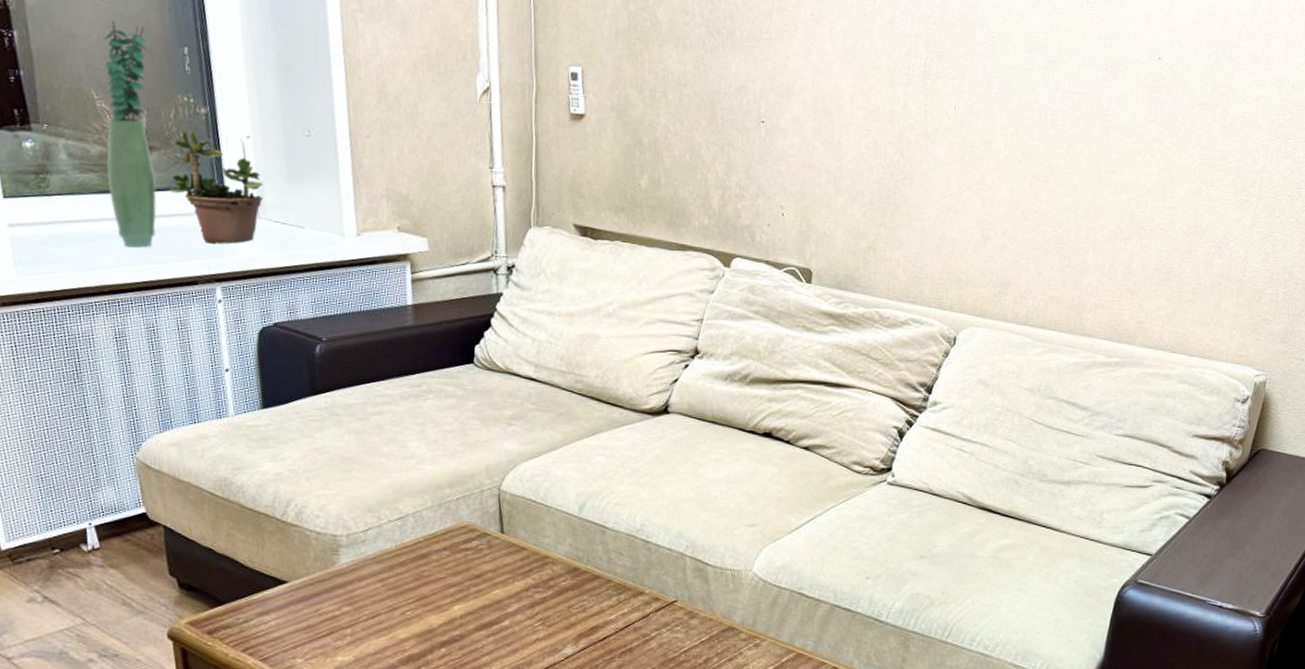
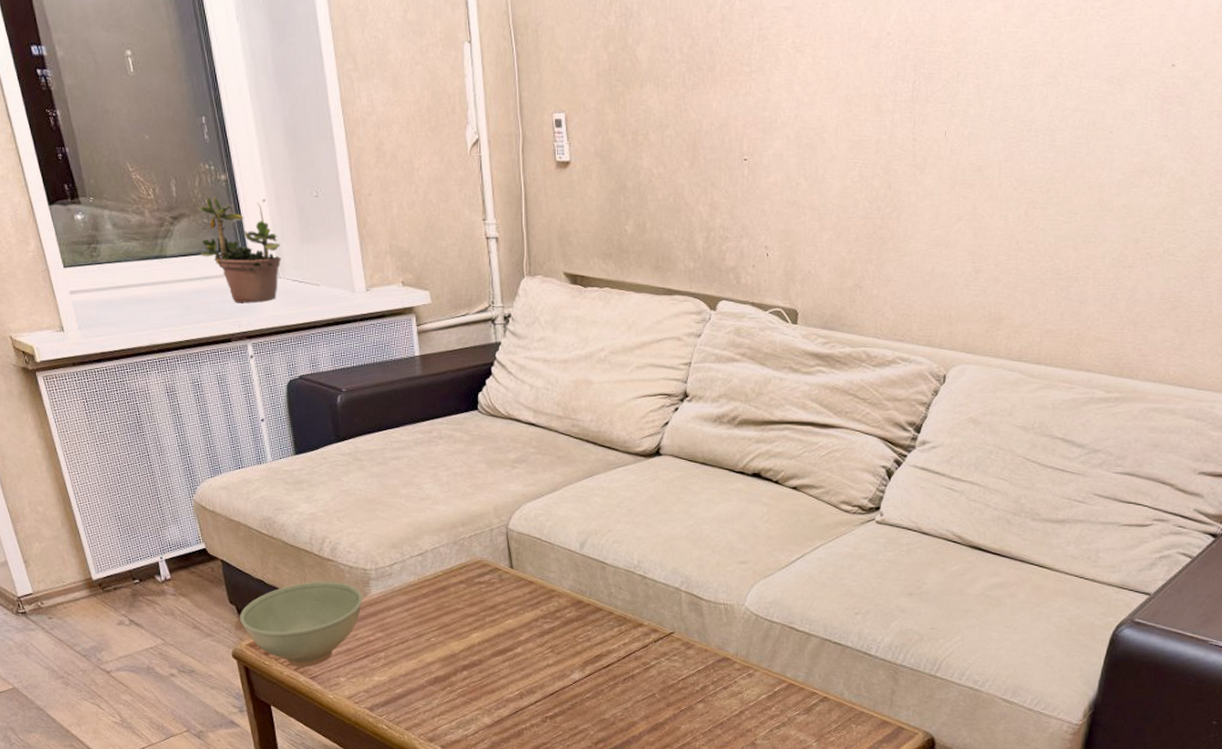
vase: present [103,20,157,249] -> none [132,95,192,310]
bowl: none [181,549,331,647] -> present [240,581,363,667]

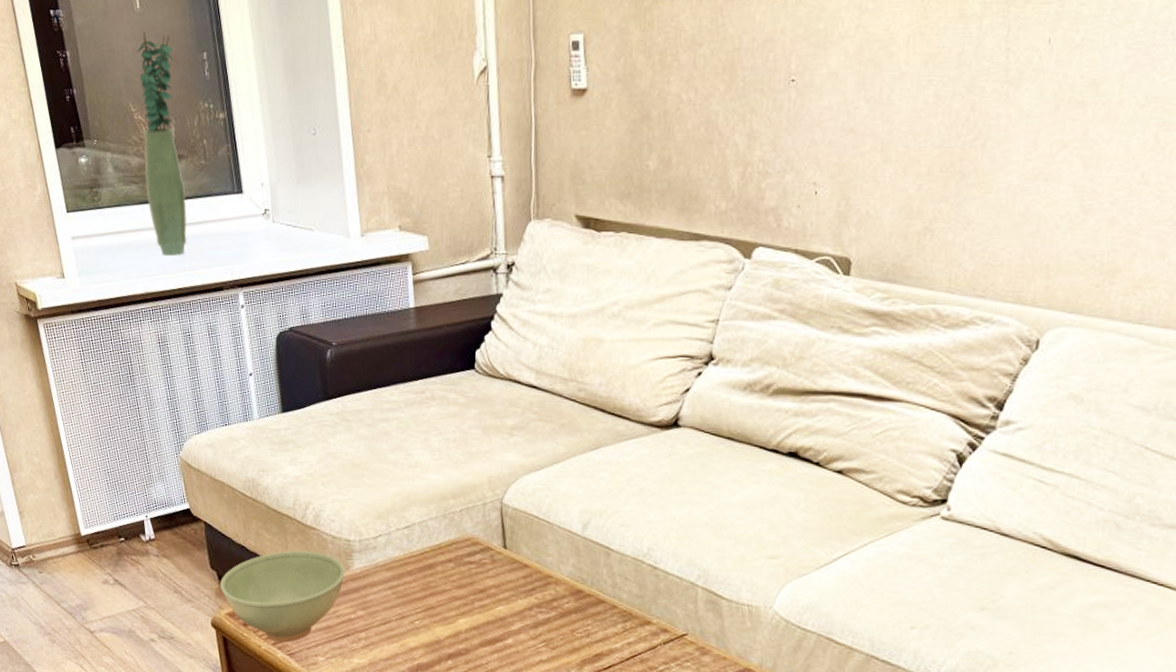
vase: none [132,95,192,310] -> present [137,32,187,257]
potted plant: present [197,196,282,304] -> none [195,136,277,250]

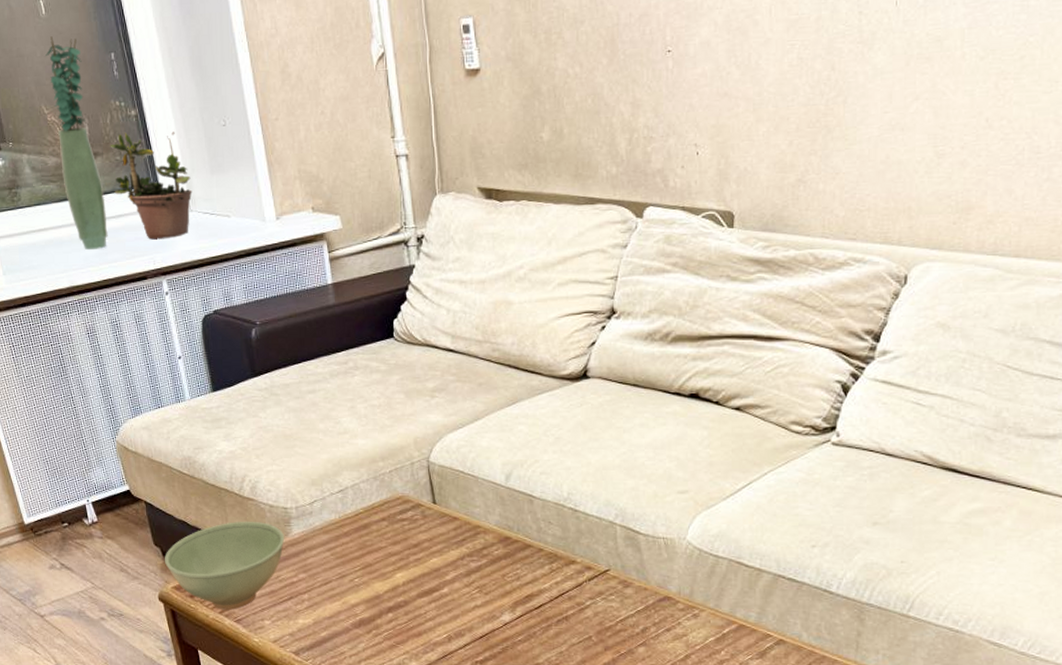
potted plant: none [195,136,277,250] -> present [110,131,193,240]

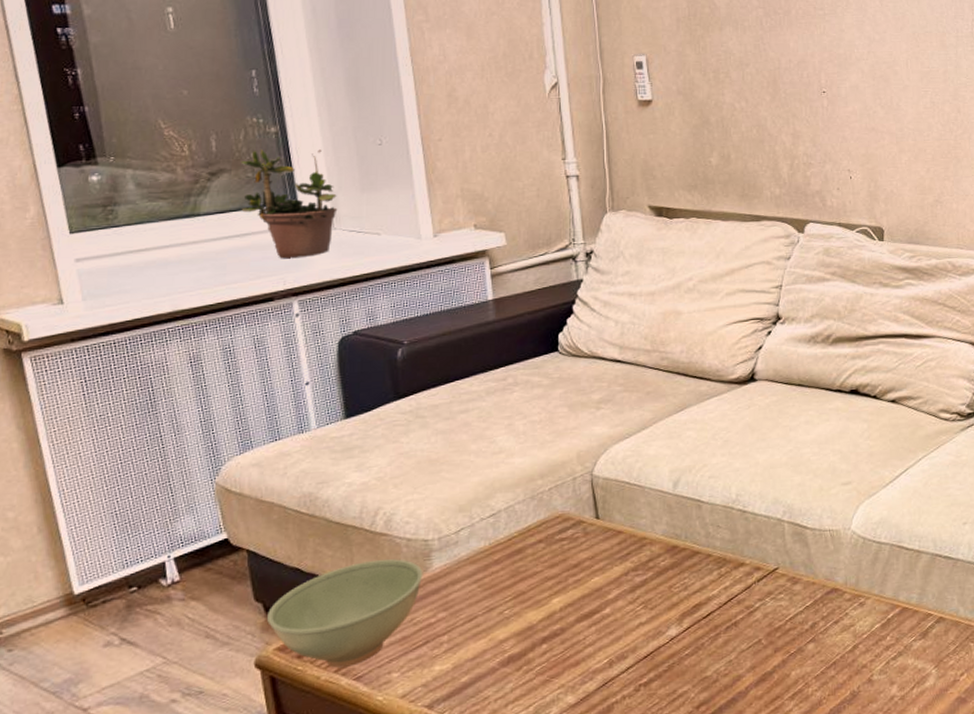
vase: present [46,36,108,251] -> none [169,51,229,272]

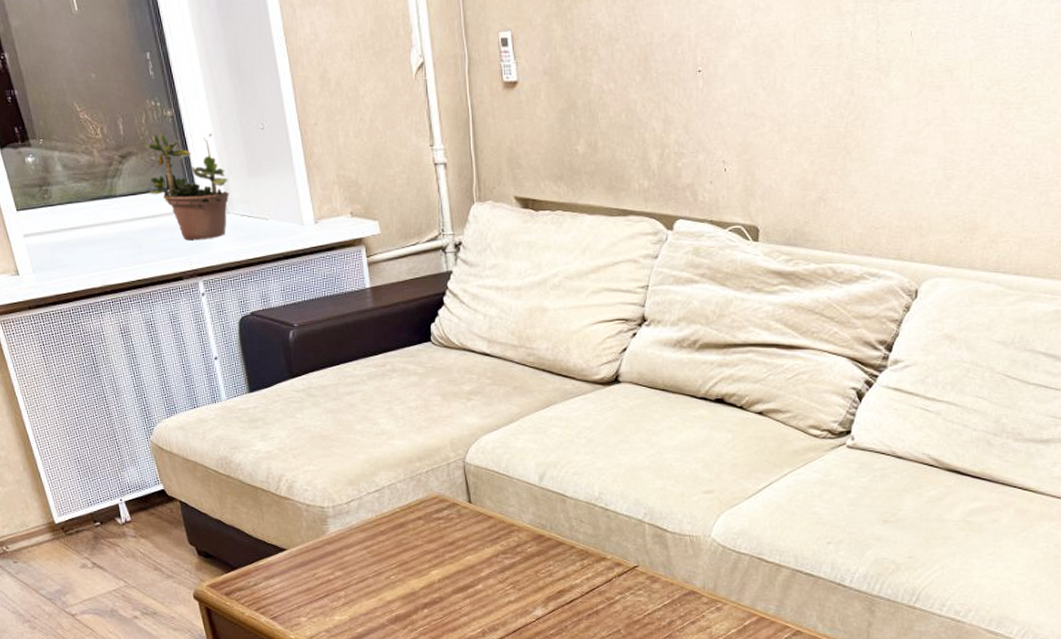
bowl: present [267,559,423,668] -> none [200,520,322,607]

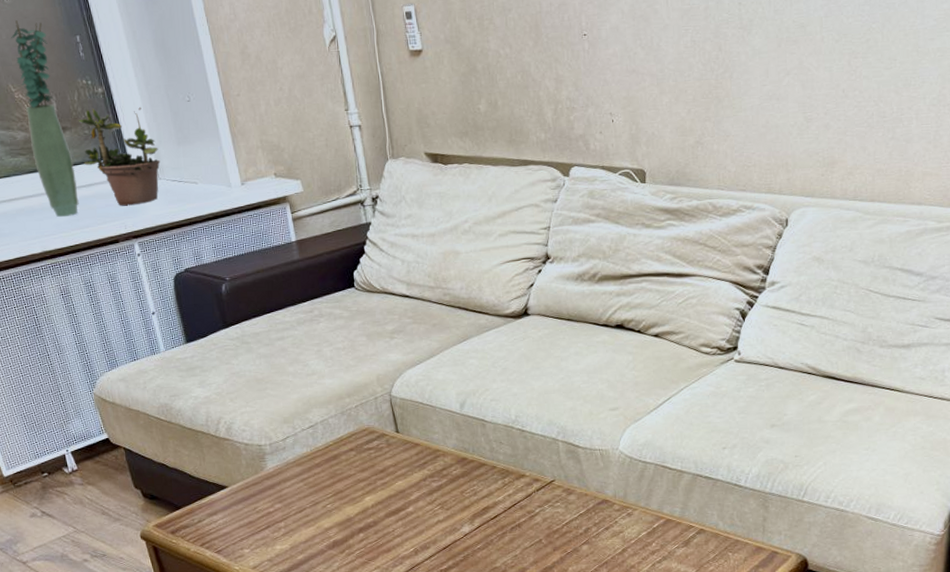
vase: none [78,33,143,250] -> present [11,20,79,218]

